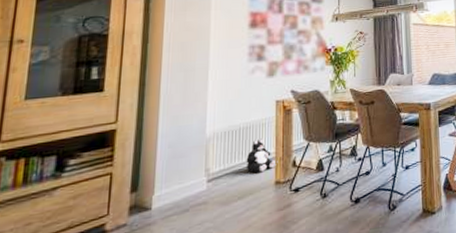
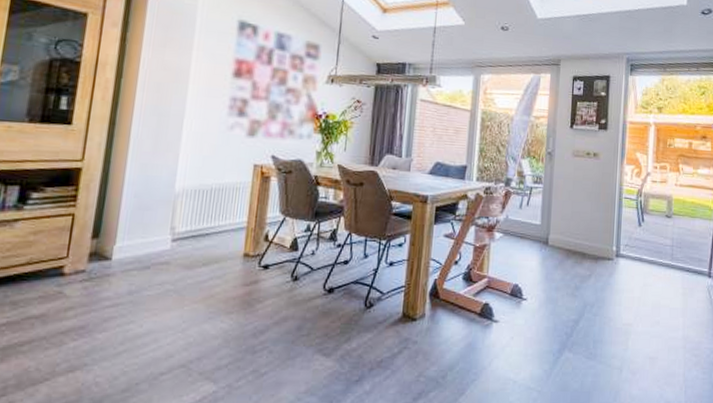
plush toy: present [246,138,278,173] -> none [214,203,249,240]

